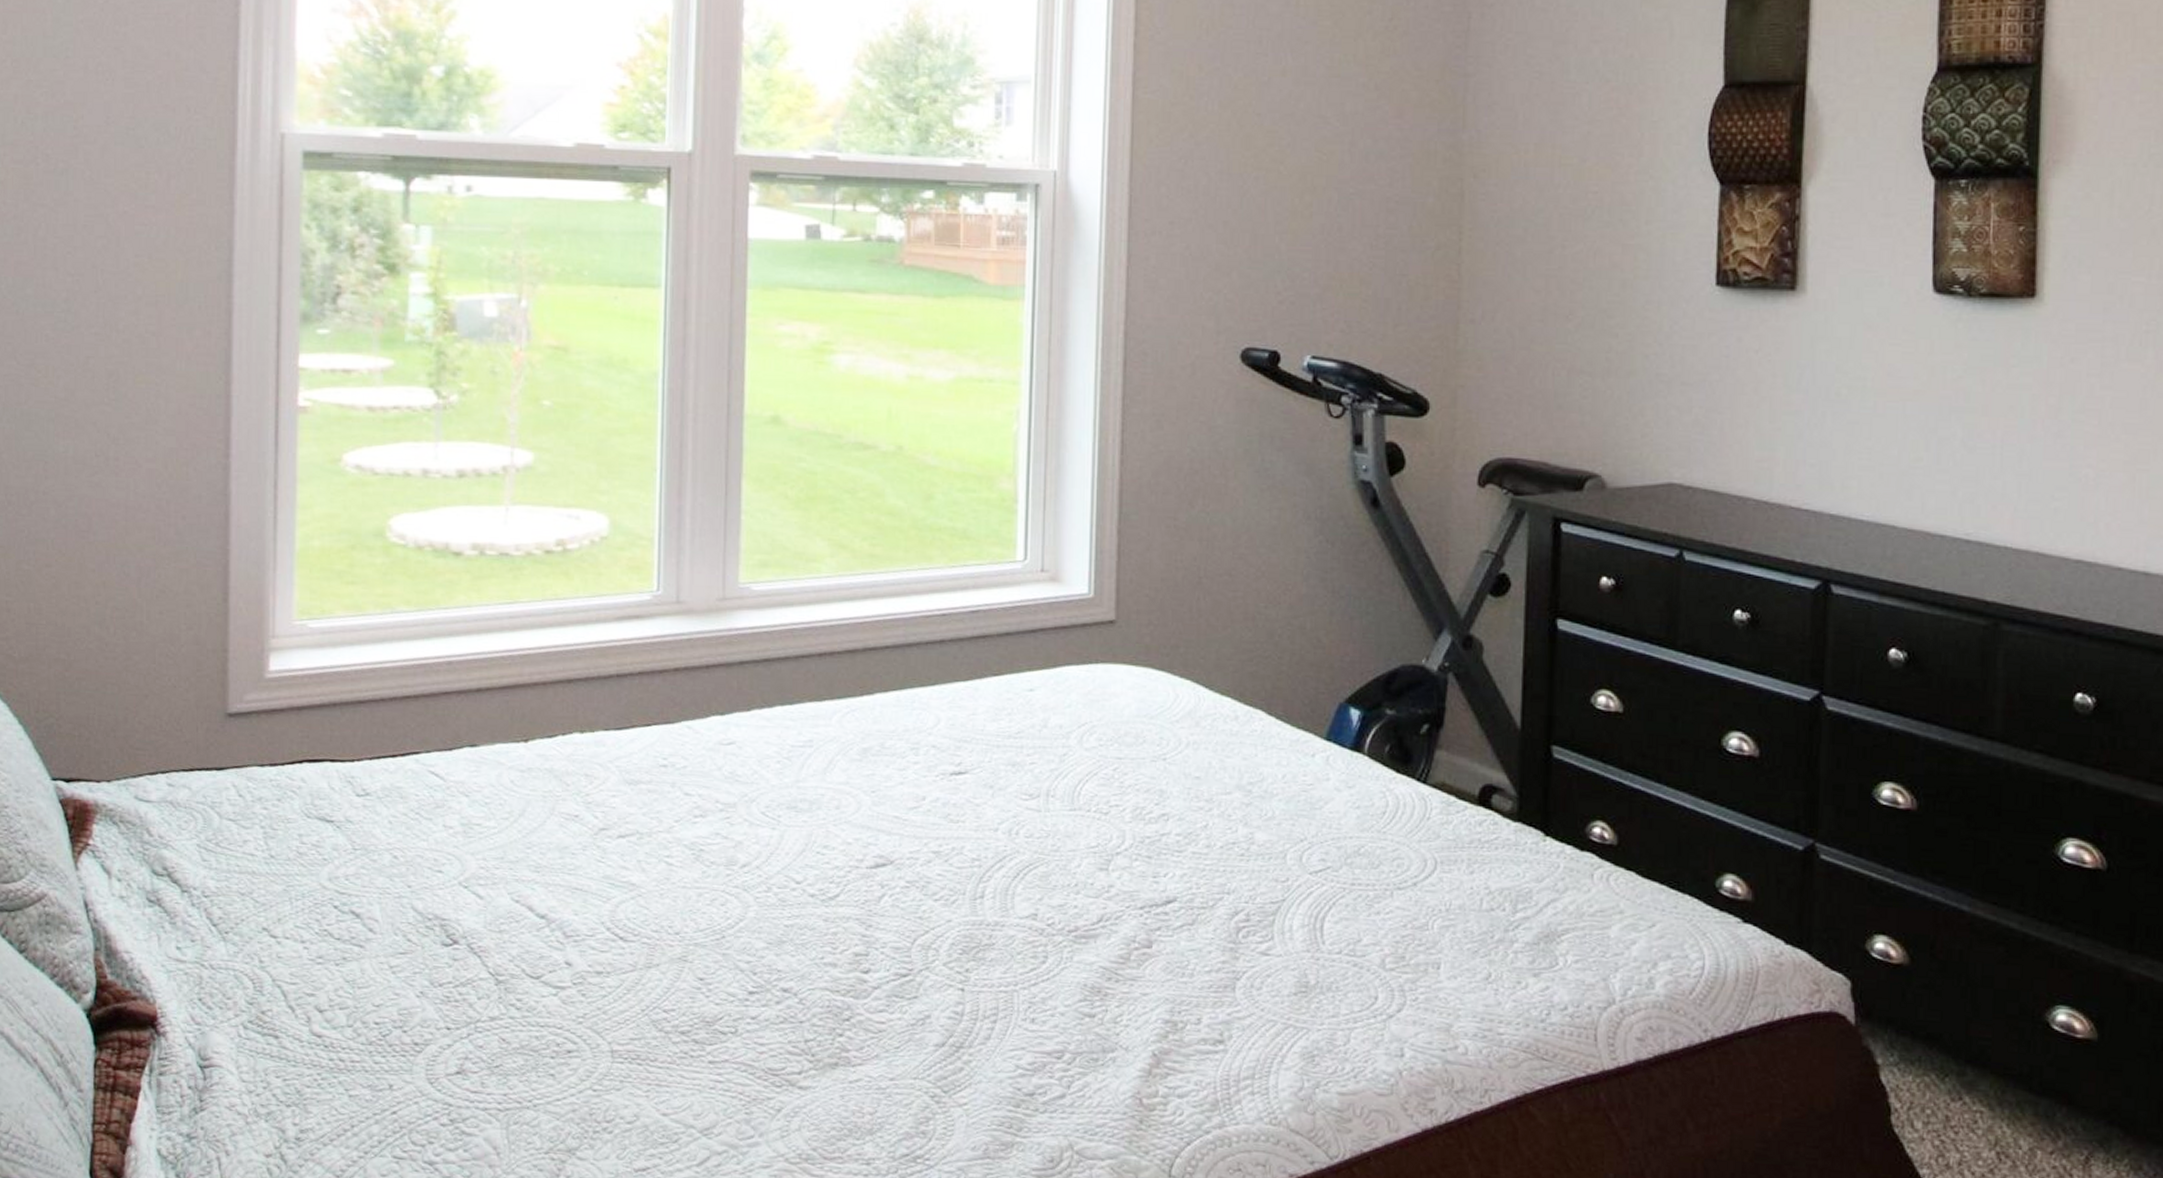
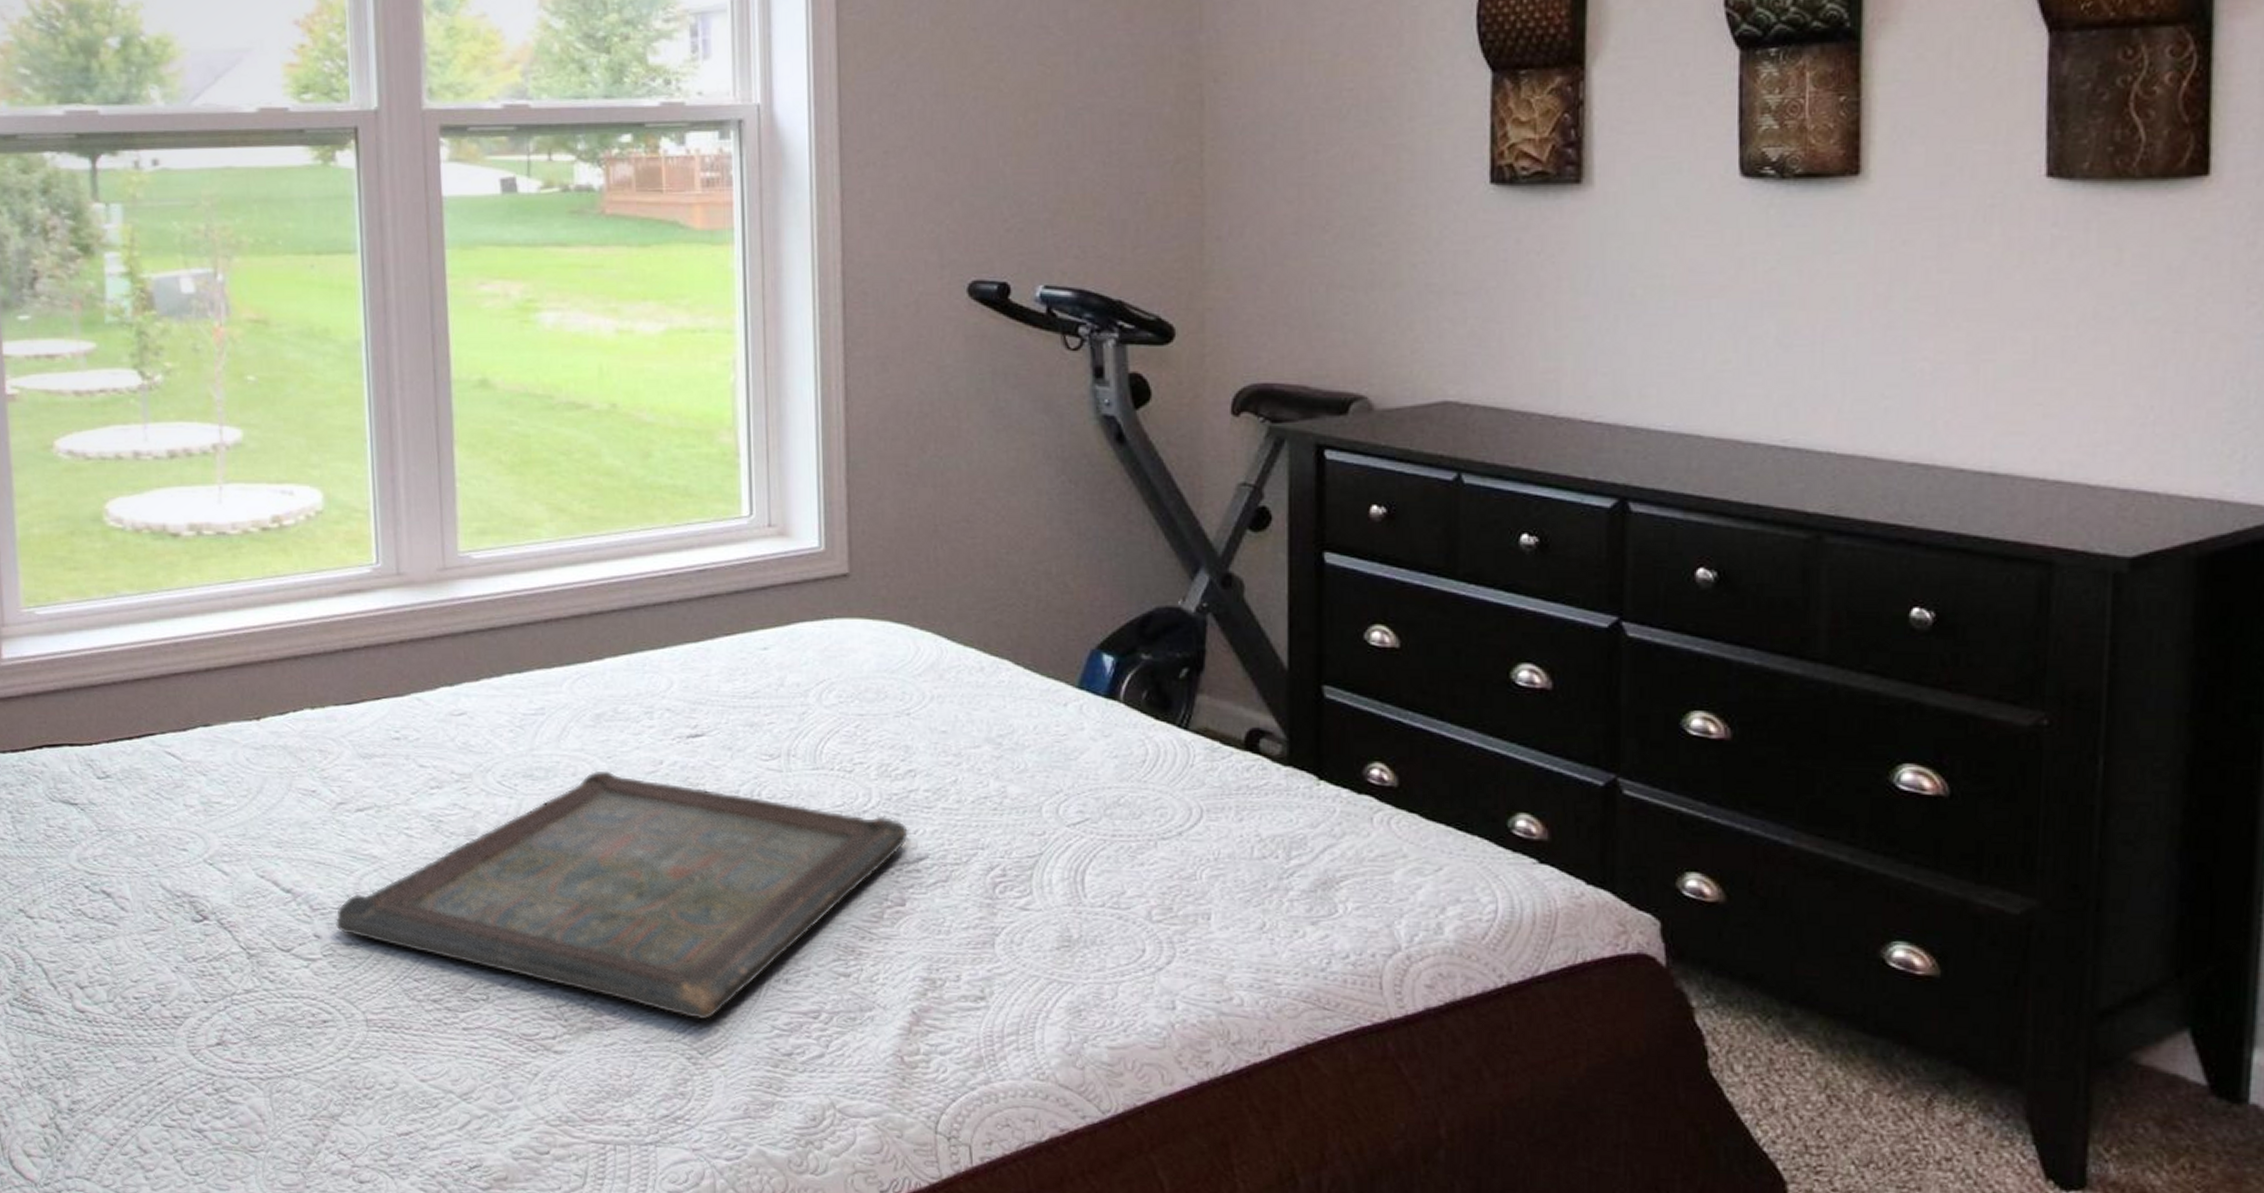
serving tray: none [587,804,1159,1058] -> present [334,770,909,1020]

